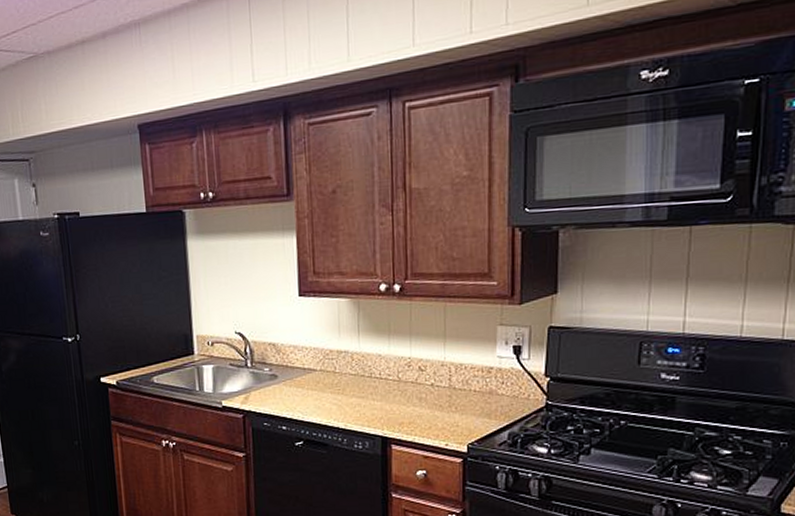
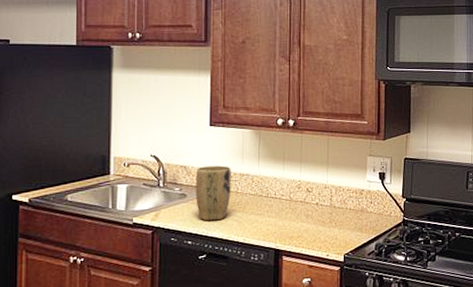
plant pot: none [286,341,328,405] -> present [196,165,231,221]

